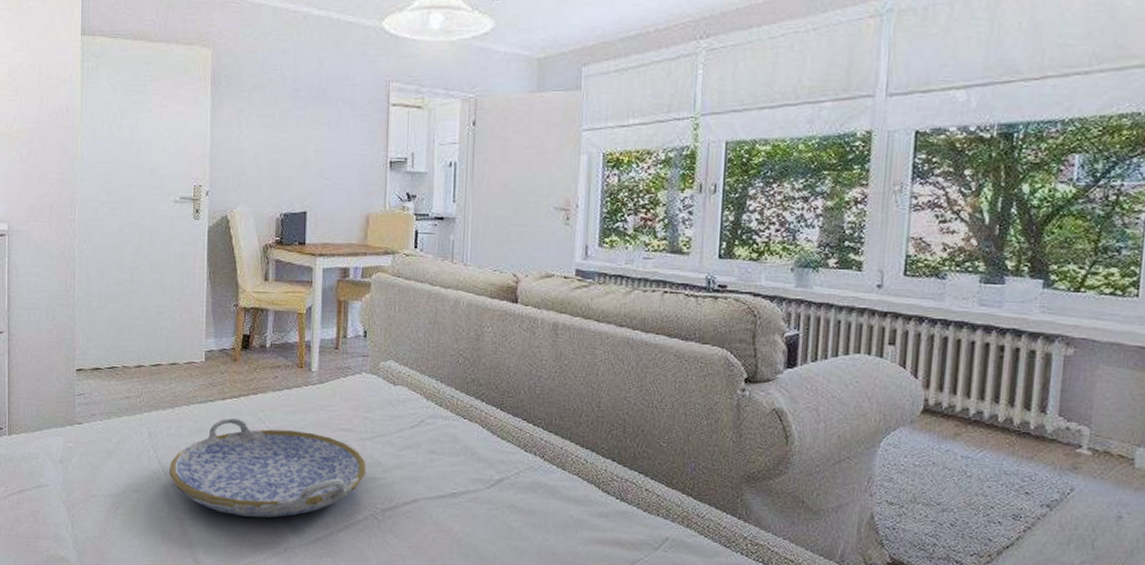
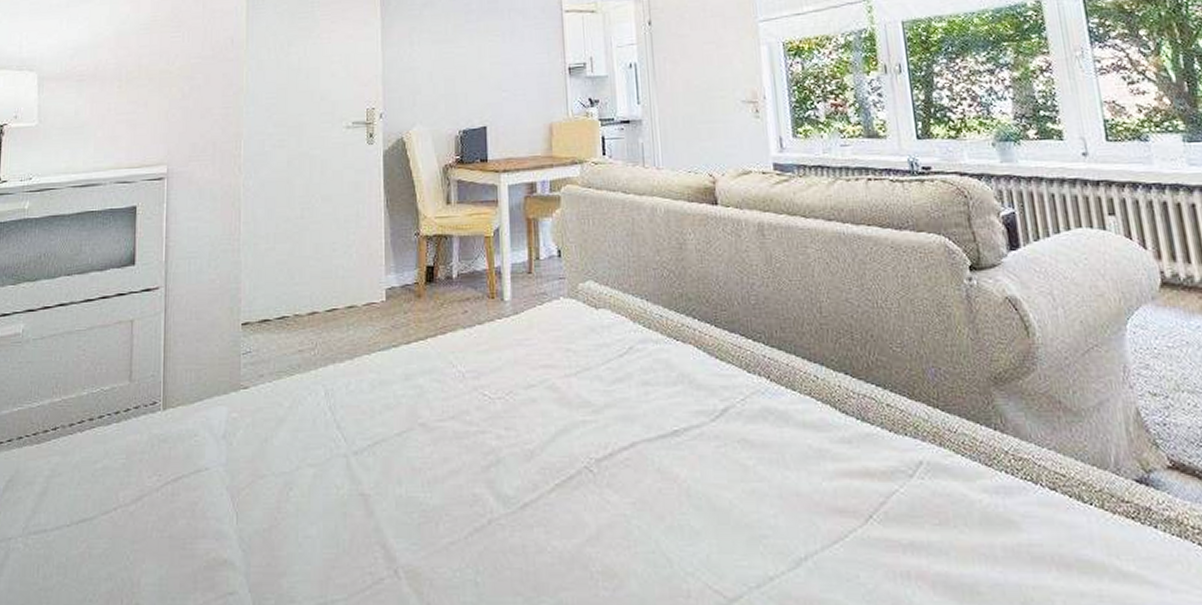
serving tray: present [170,417,366,518] -> none [350,363,575,484]

